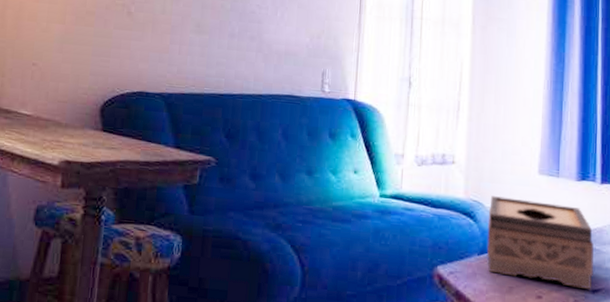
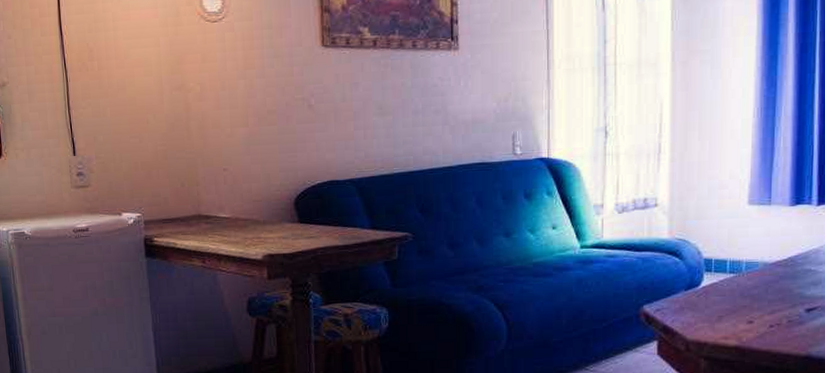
tissue box: present [486,196,594,290] -> none [694,231,809,310]

